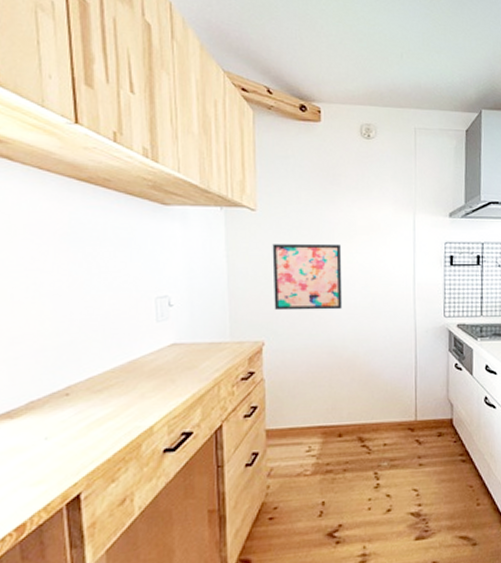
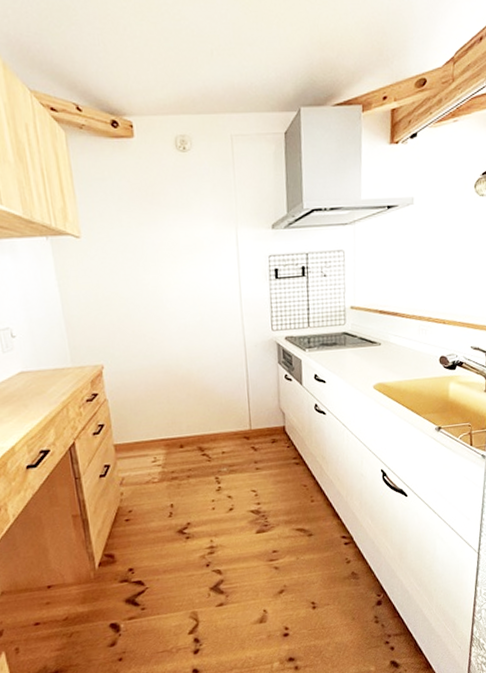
wall art: present [272,243,343,311] -> none [100,265,173,335]

